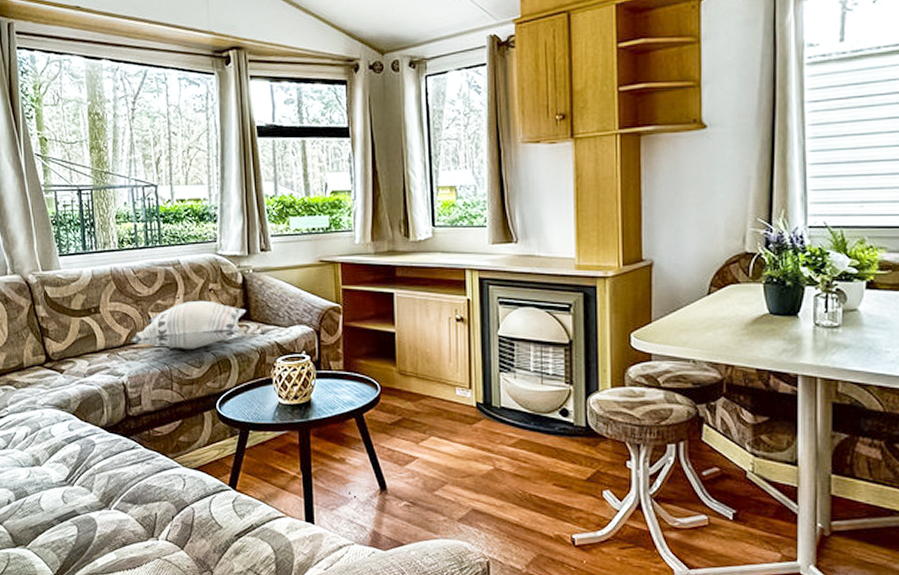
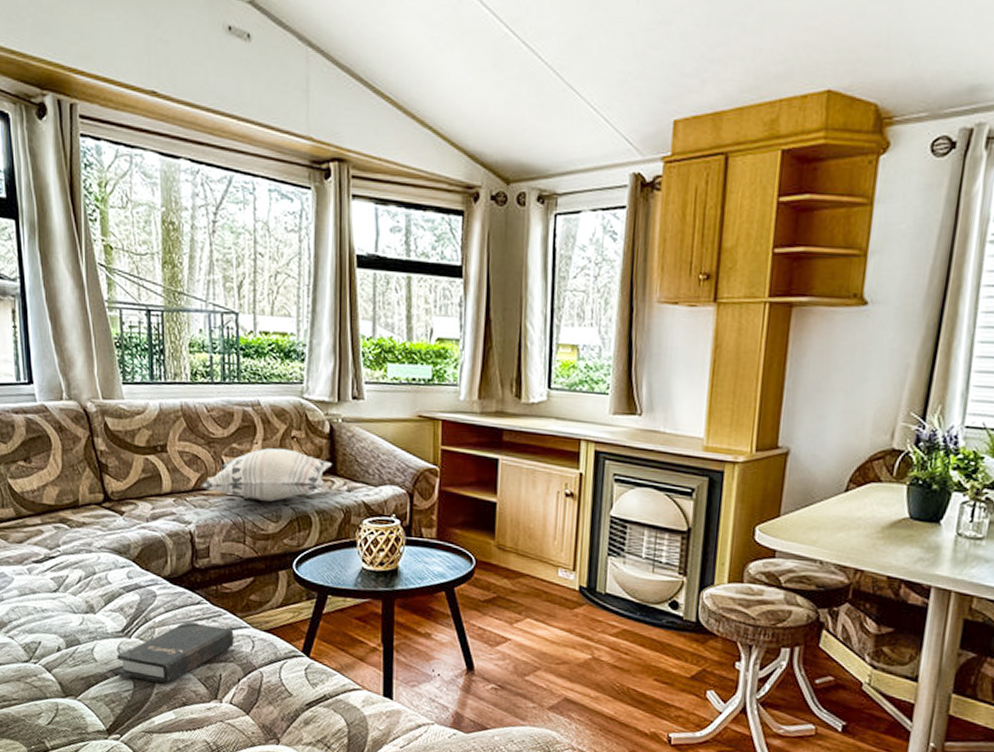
hardback book: none [61,465,167,527] -> present [117,620,234,684]

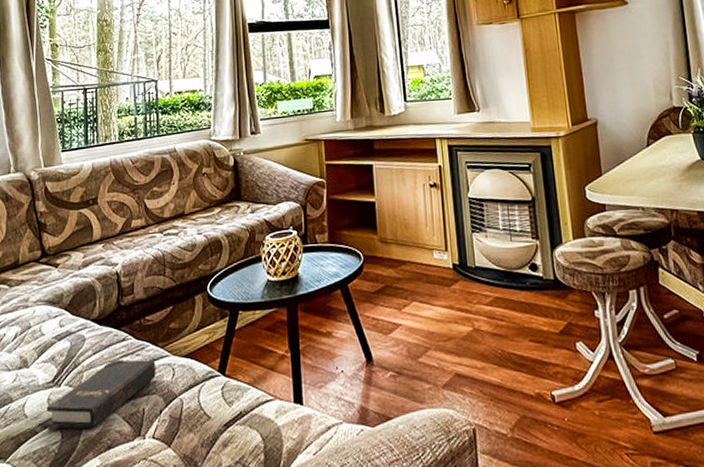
decorative pillow: present [201,448,333,503] -> none [126,184,238,234]

